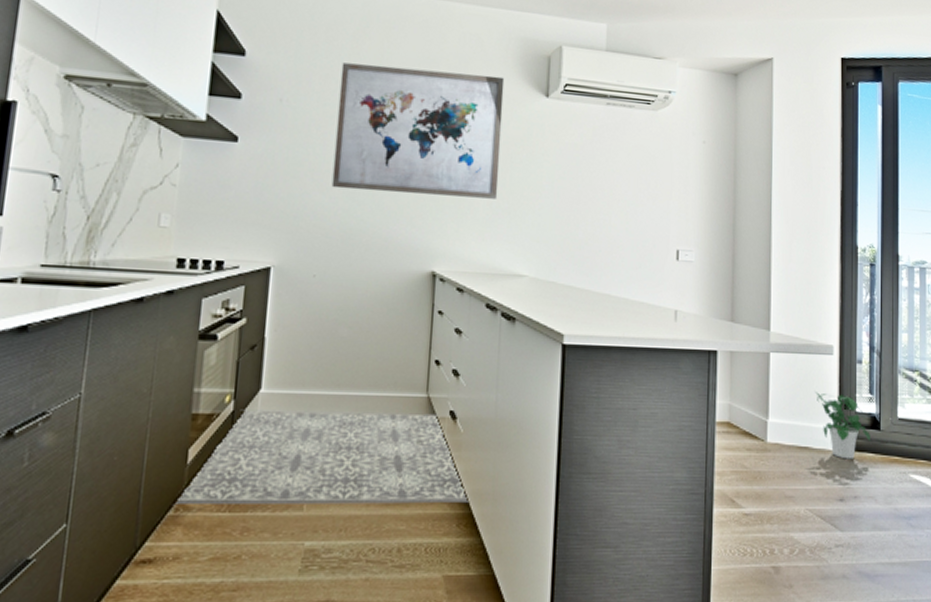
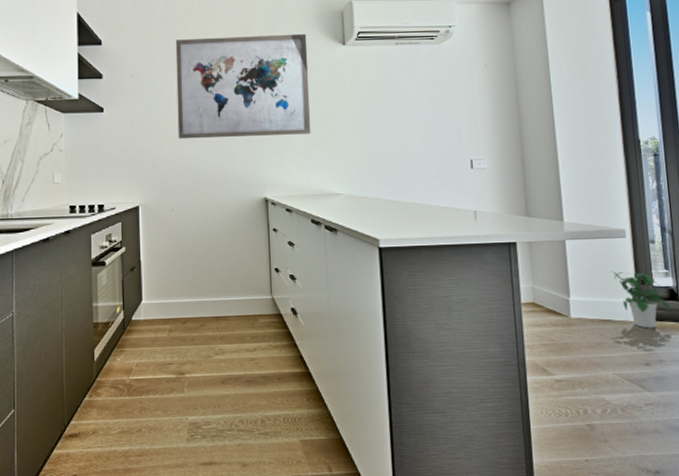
rug: present [176,409,468,504] -> none [89,311,314,392]

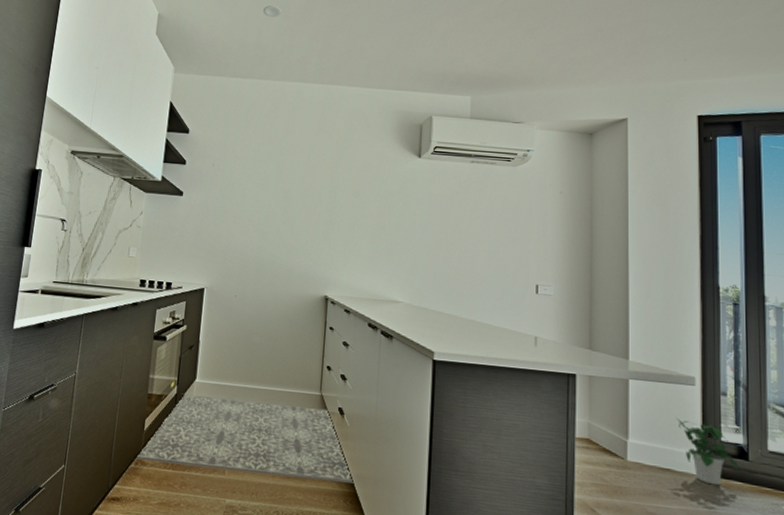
rug: none [89,311,314,392] -> present [136,393,353,483]
wall art: present [175,33,311,140] -> none [249,136,384,240]

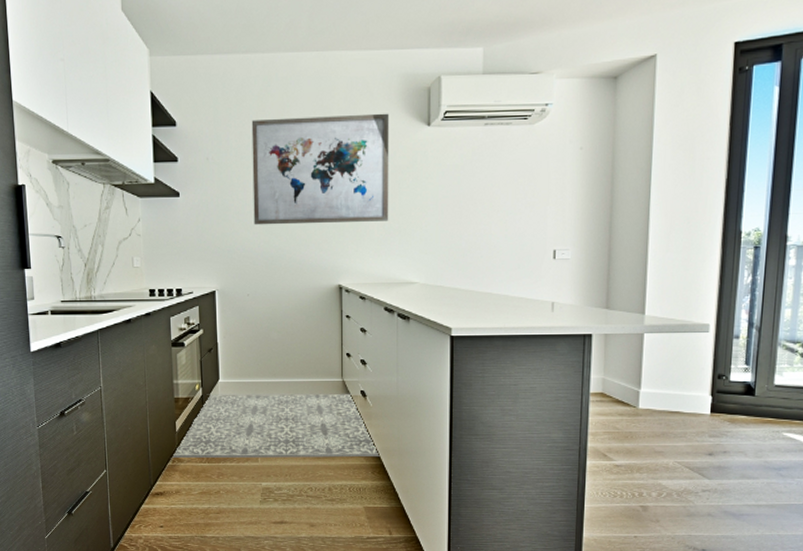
wall art: none [249,136,384,240] -> present [251,113,390,225]
potted plant: present [677,419,738,486] -> none [689,365,744,421]

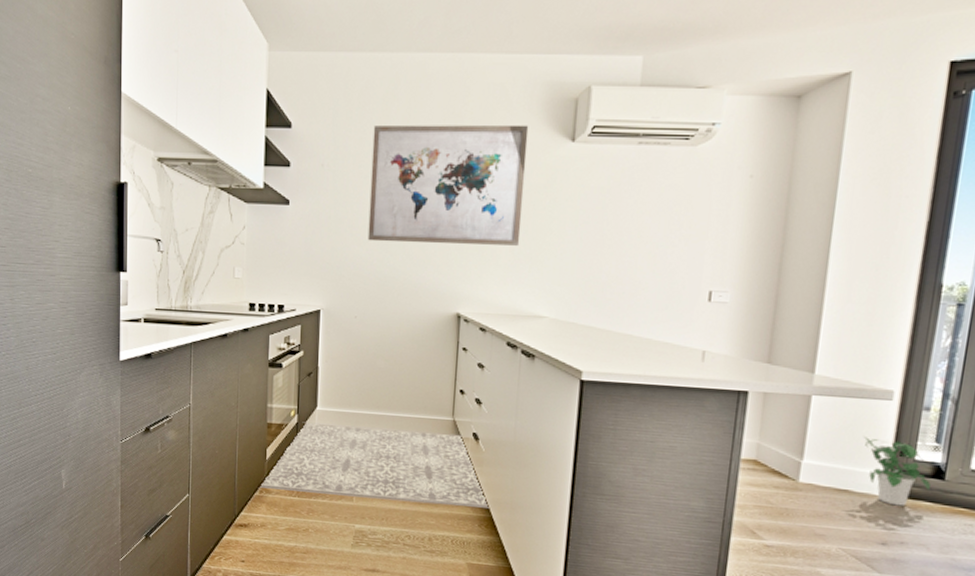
potted plant: none [689,365,744,421] -> present [864,437,931,506]

